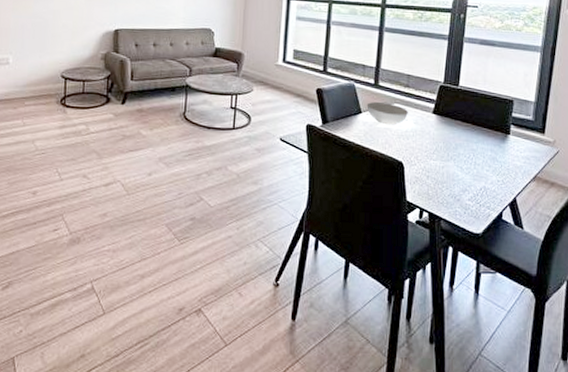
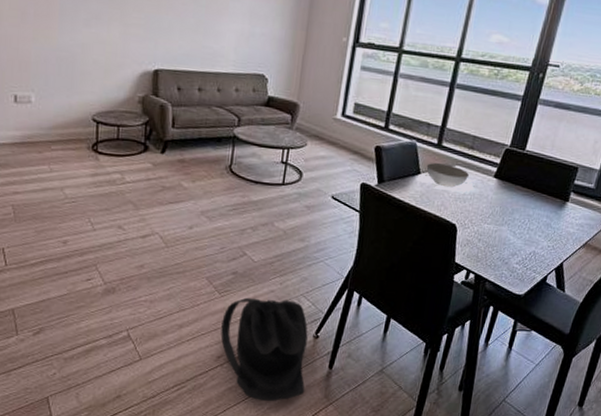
backpack: none [181,244,270,360] -> present [220,297,308,402]

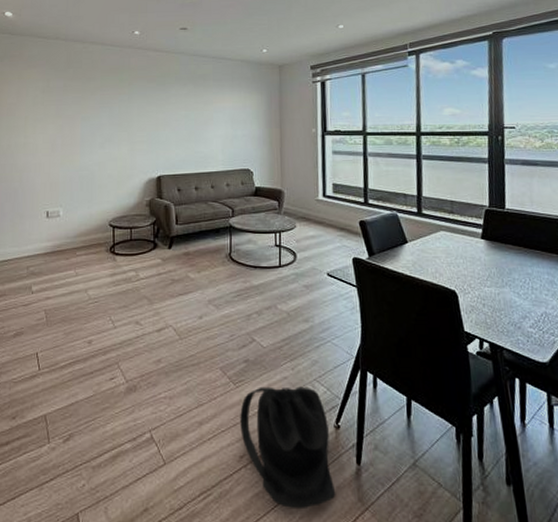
bowl: present [426,163,469,188] -> none [412,231,456,254]

